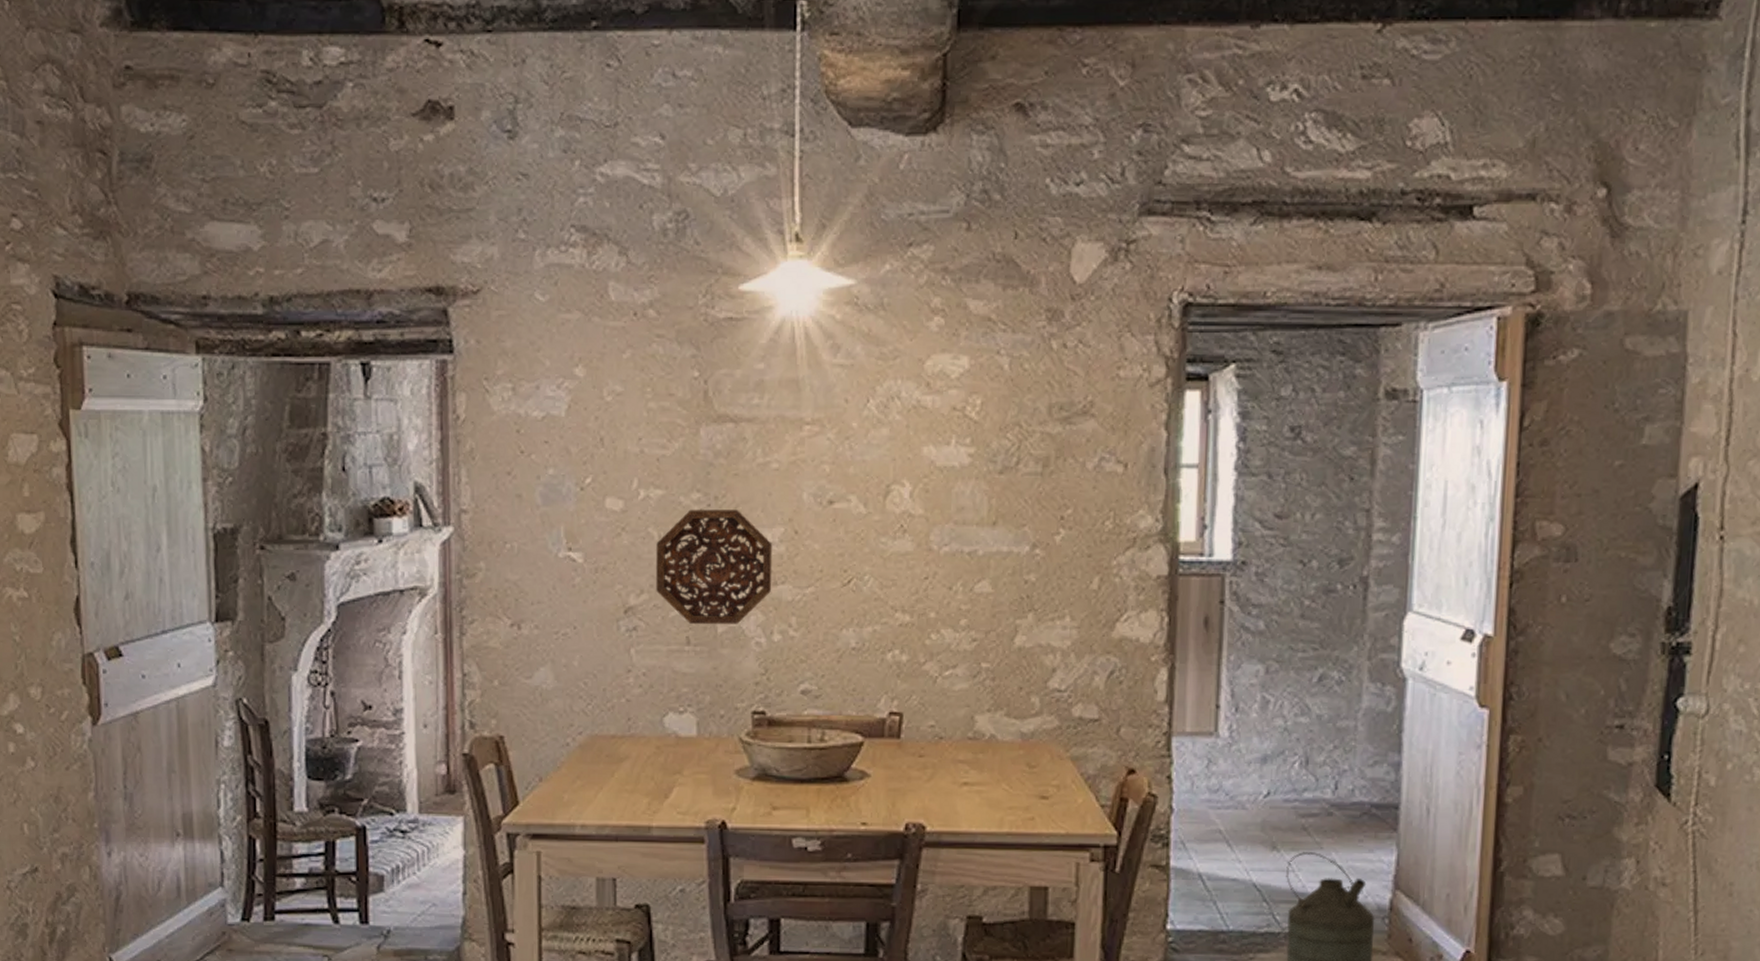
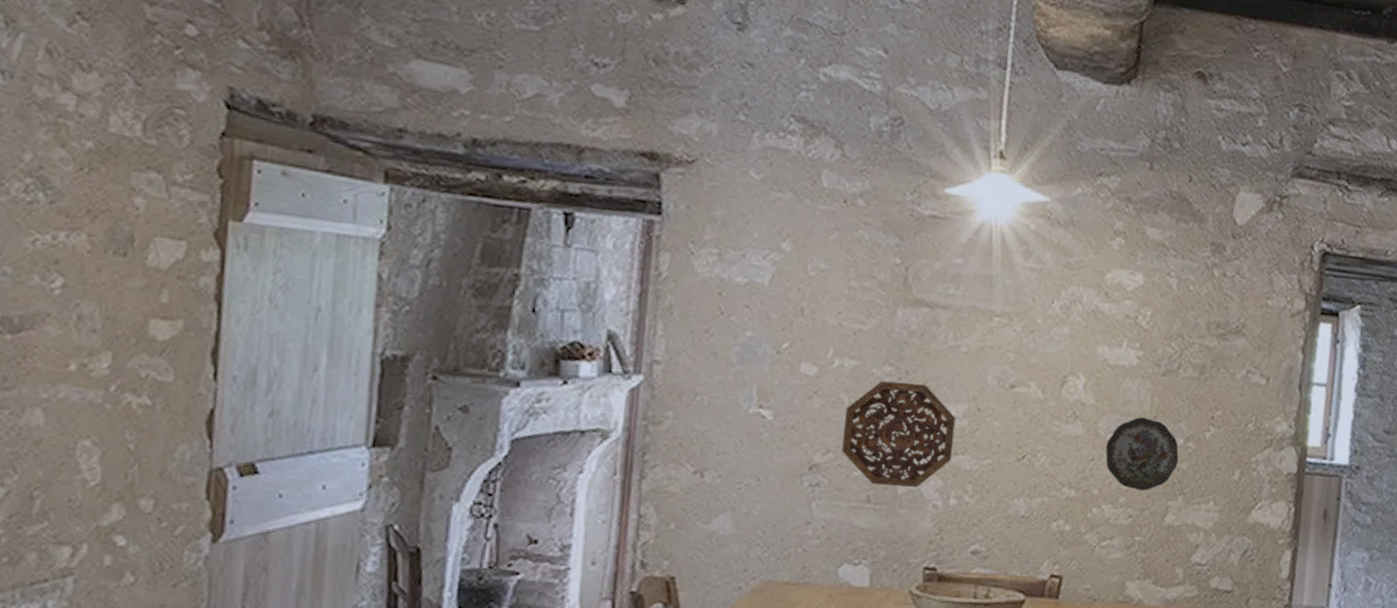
decorative plate: none [941,525,1025,610] -> present [1105,417,1179,491]

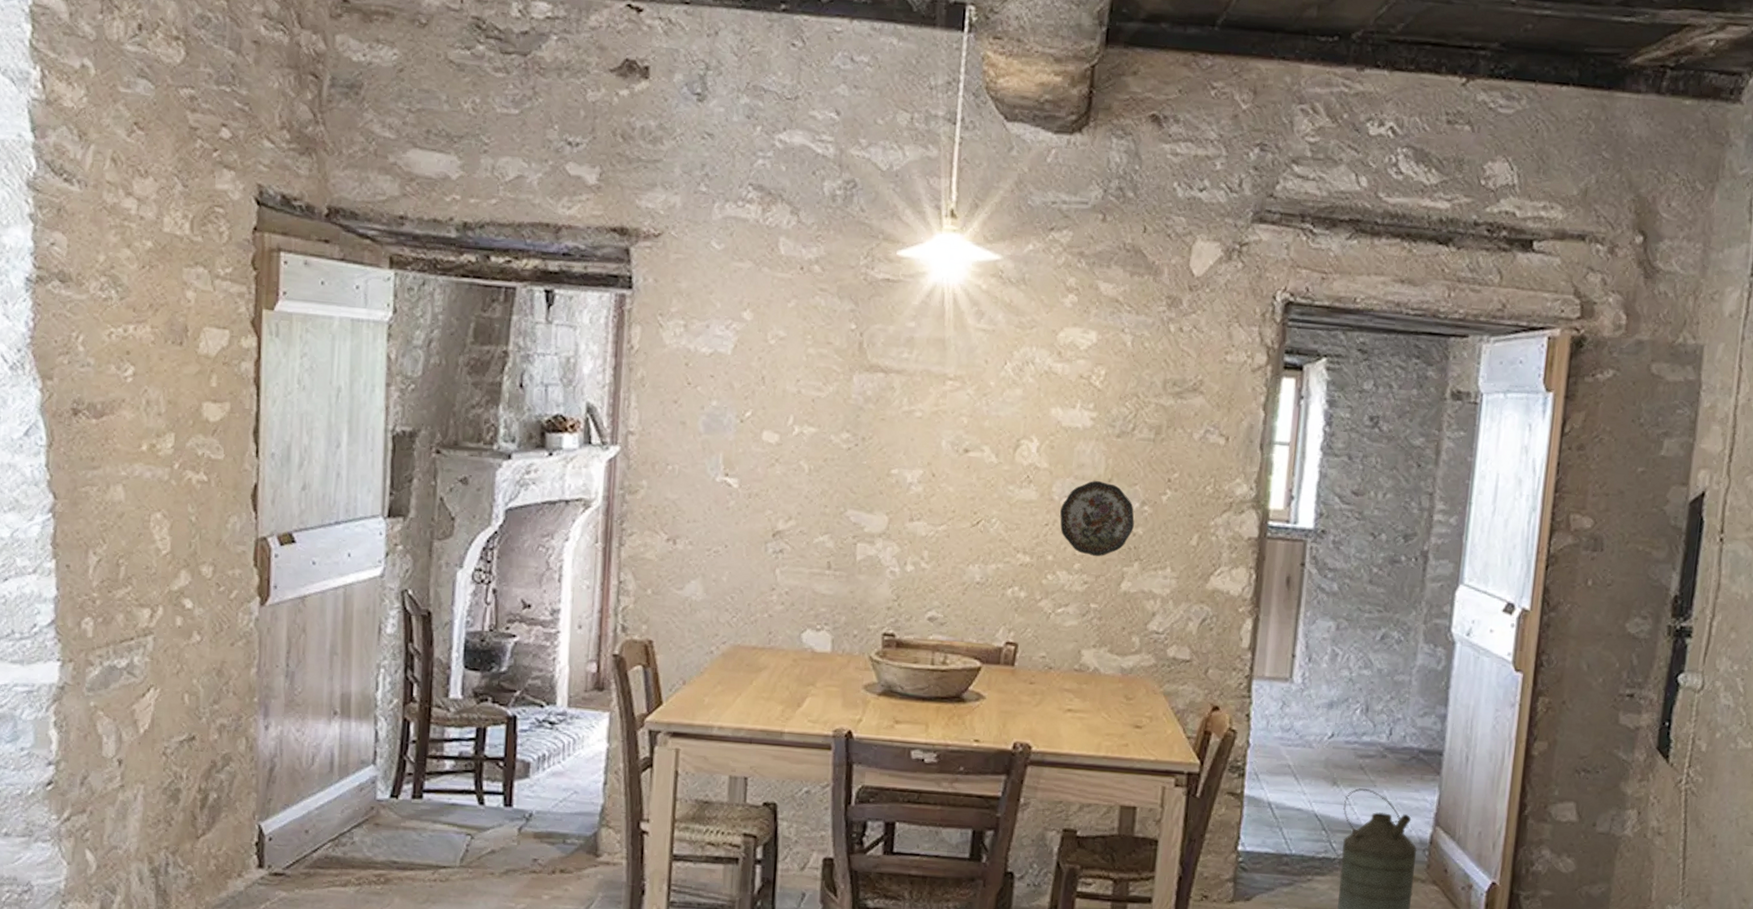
decorative platter: present [842,381,956,487] -> none [803,447,912,554]

